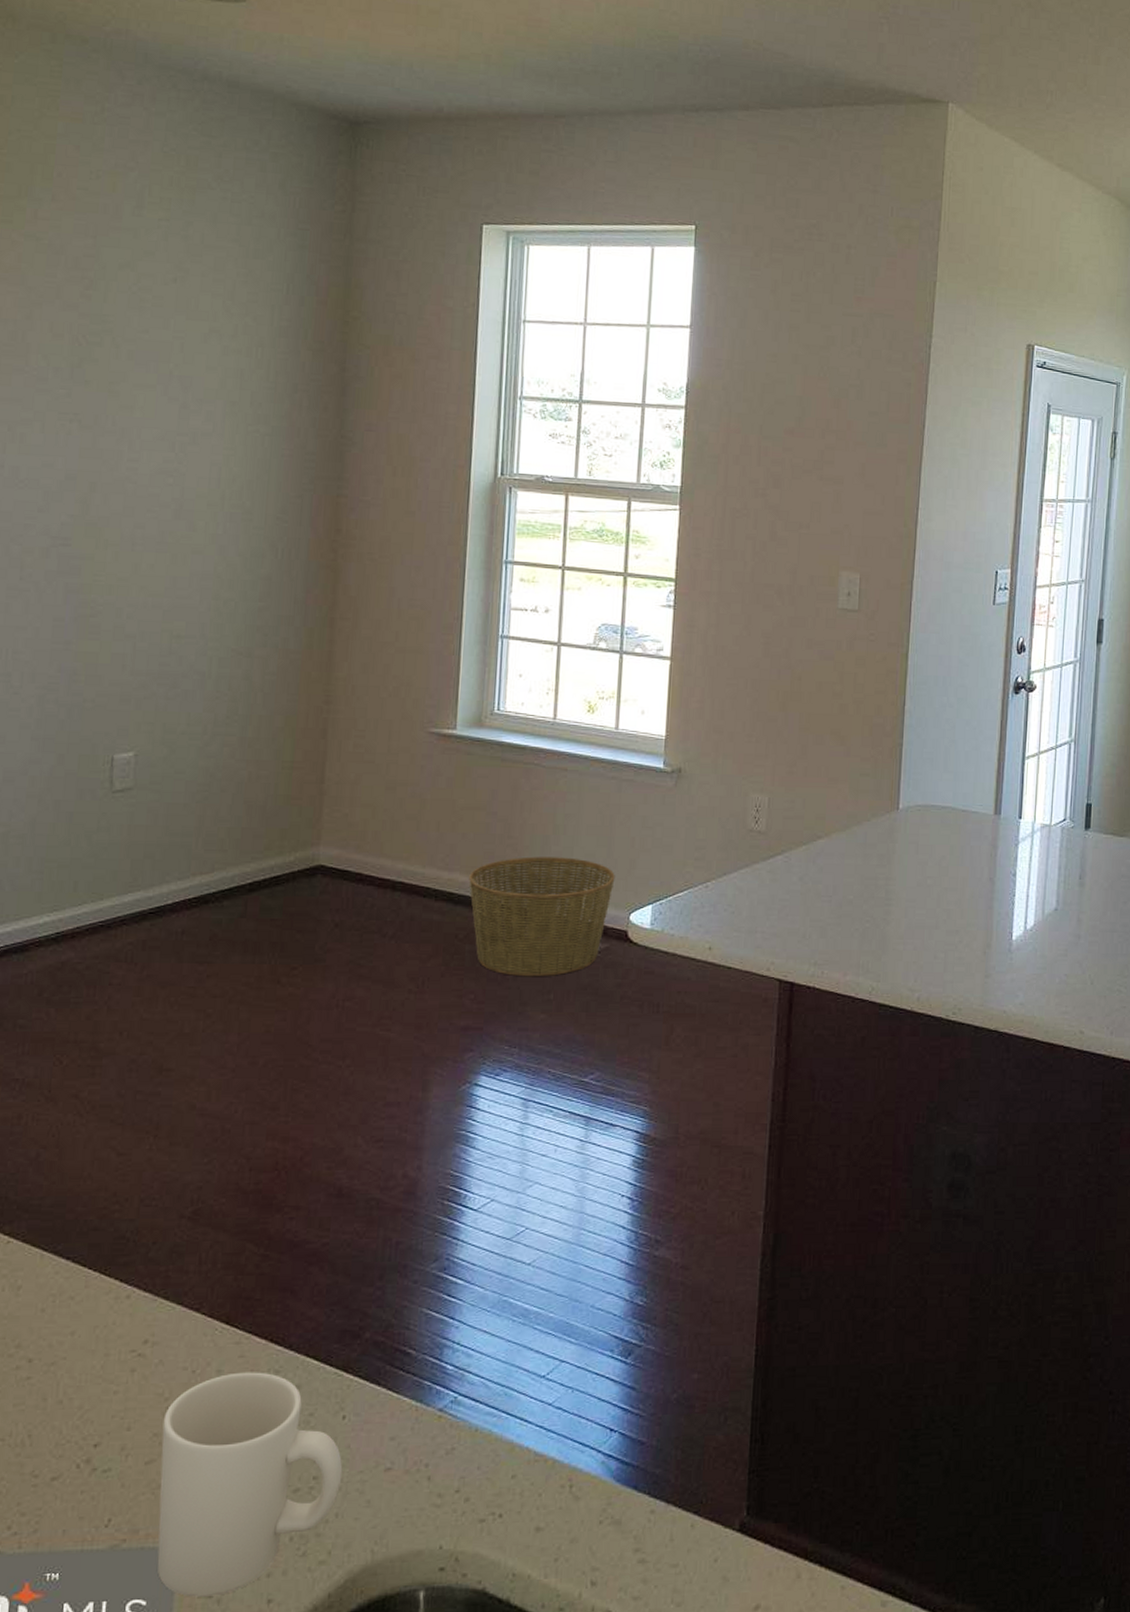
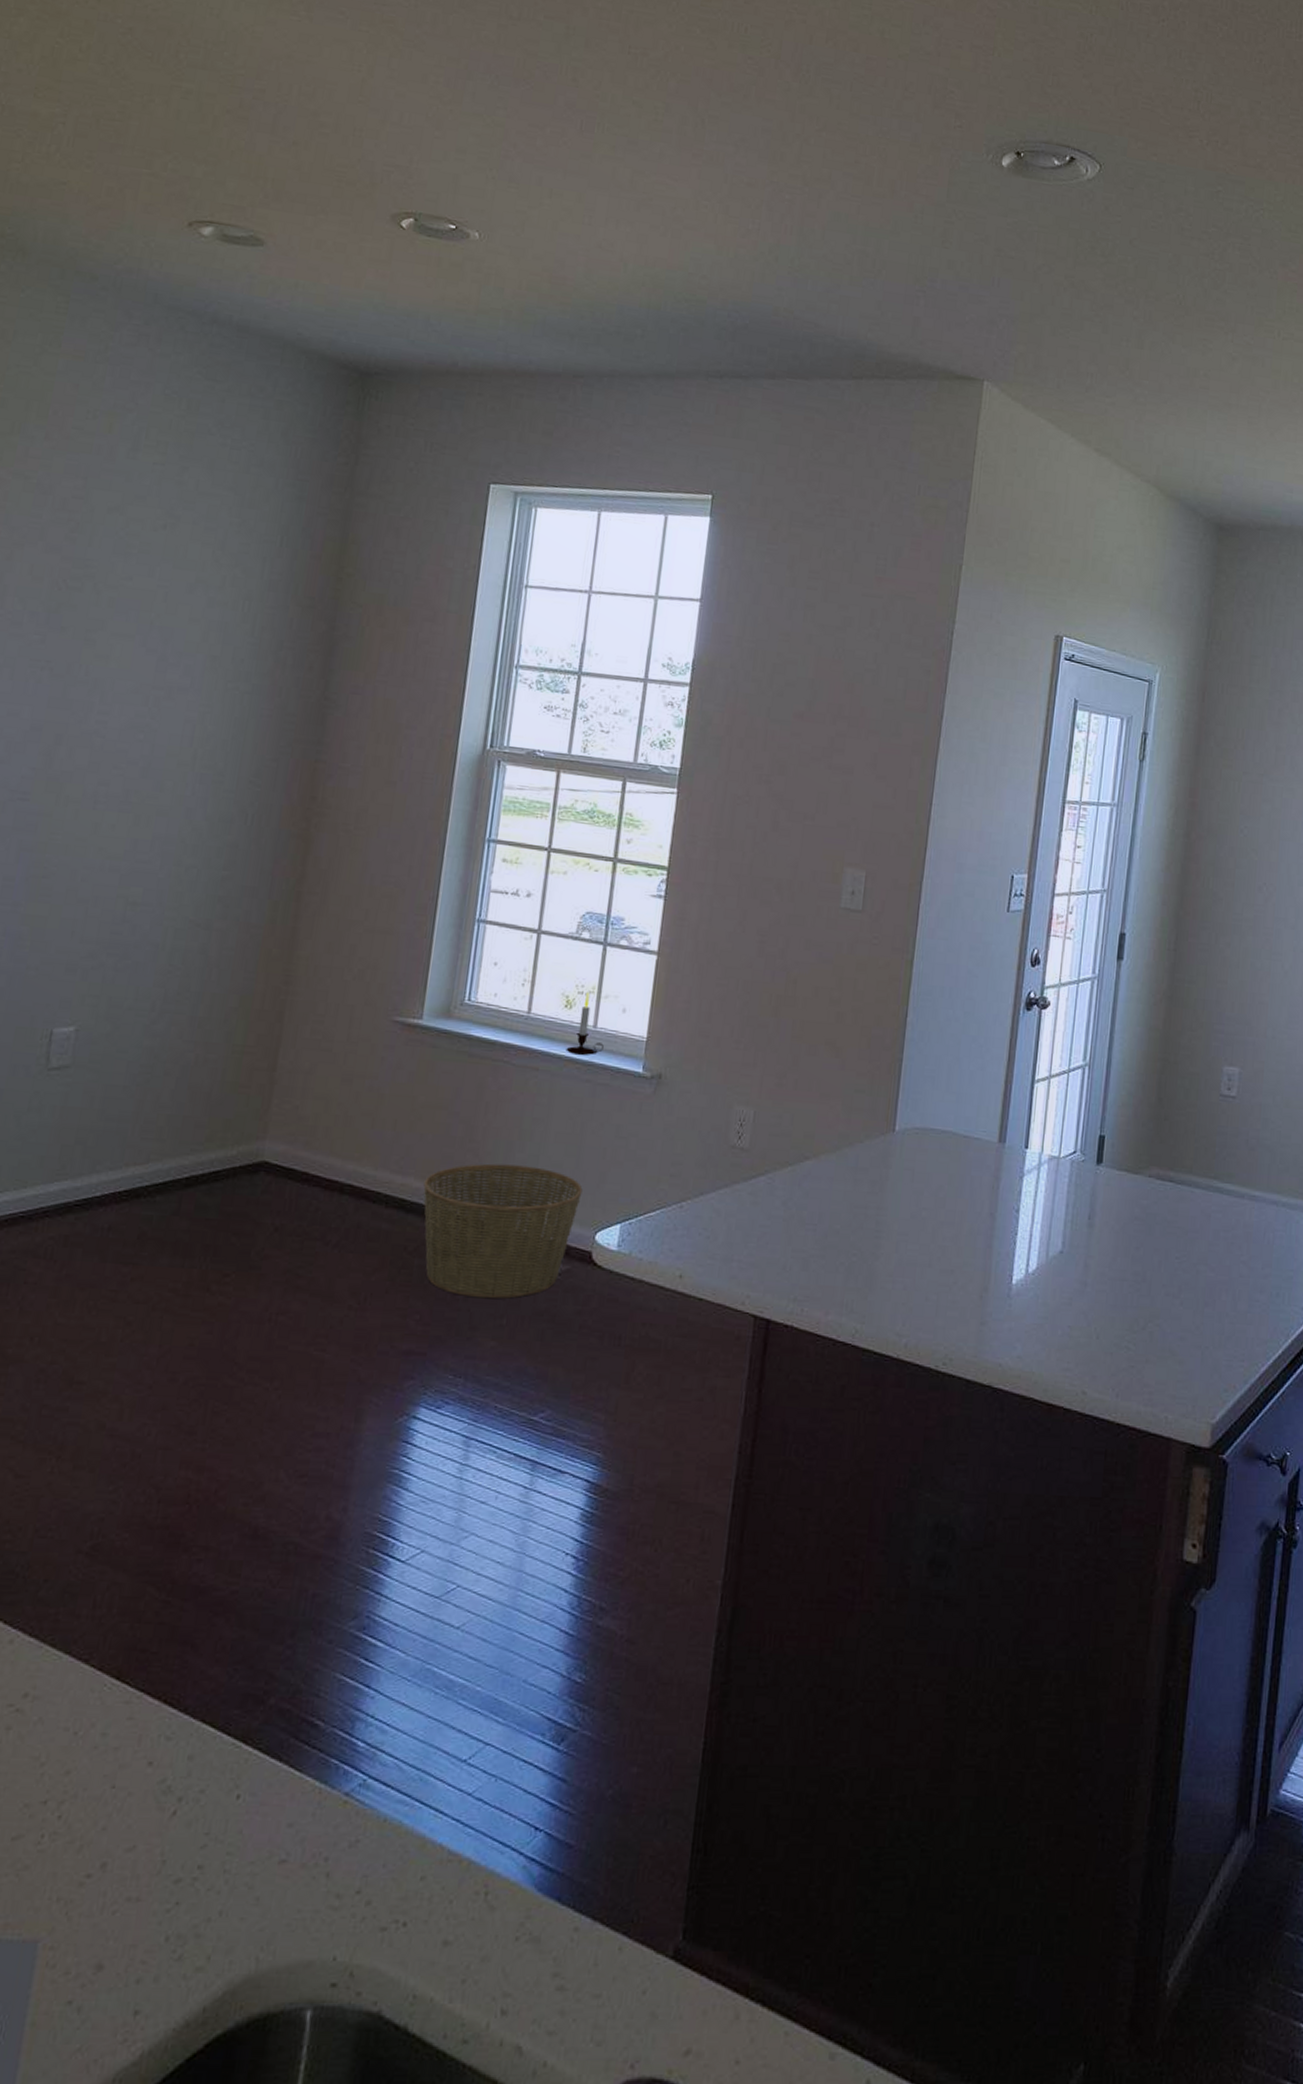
mug: present [157,1372,343,1597] -> none [13,1737,233,2003]
candle: none [591,697,626,756] -> present [566,992,604,1056]

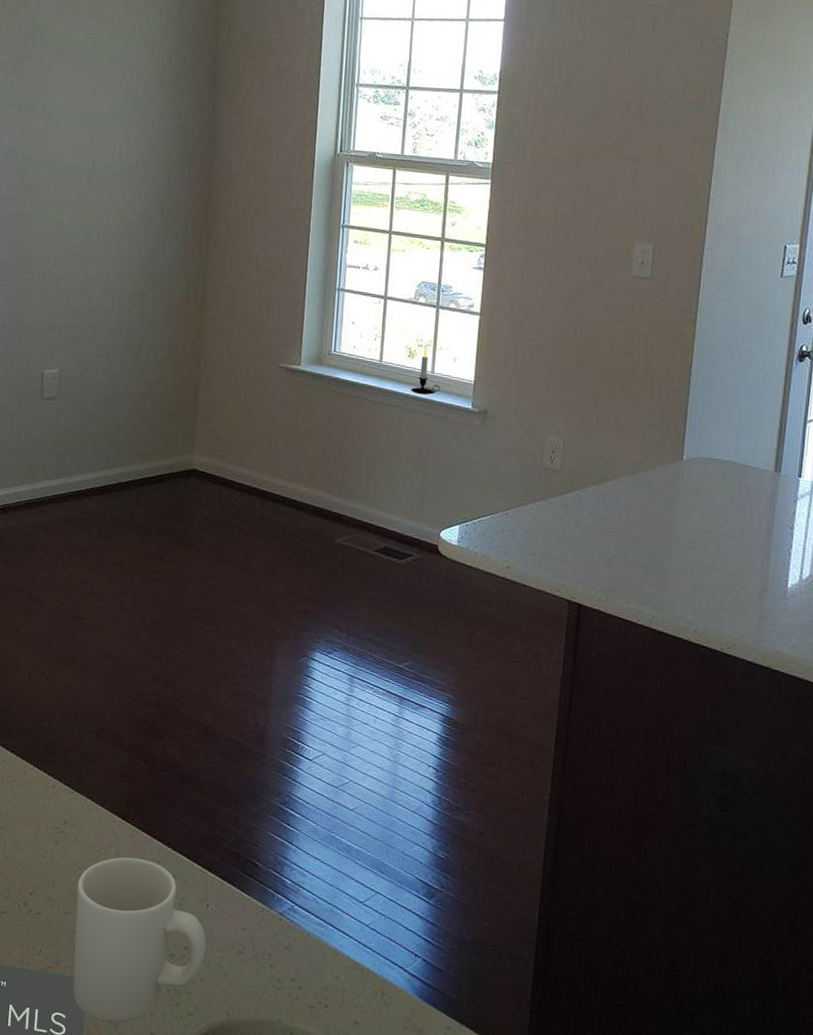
mug: none [13,1737,233,2003] -> present [73,857,207,1023]
basket: present [423,1163,583,1299] -> none [309,475,429,577]

